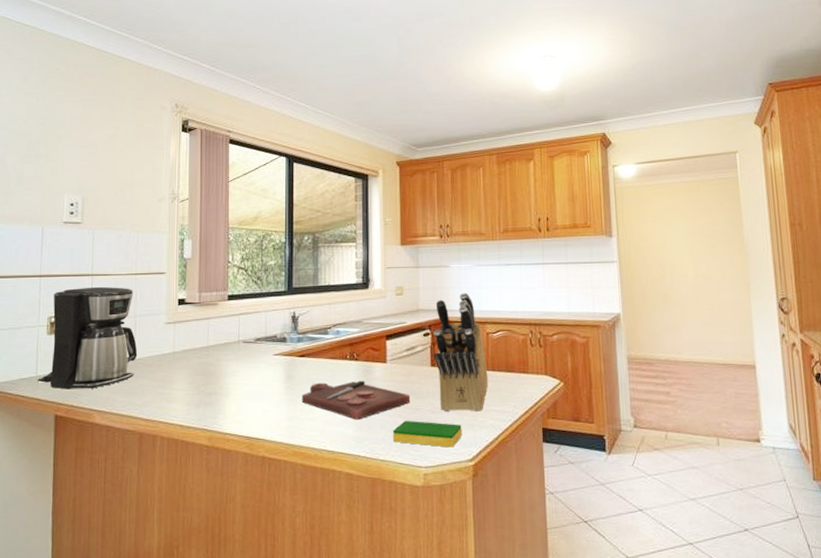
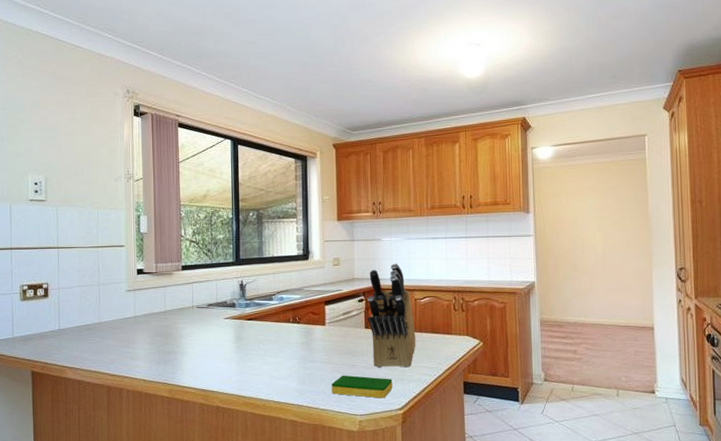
coffee maker: present [38,286,138,390] -> none [14,258,103,349]
cutting board: present [301,380,411,420] -> none [250,340,347,375]

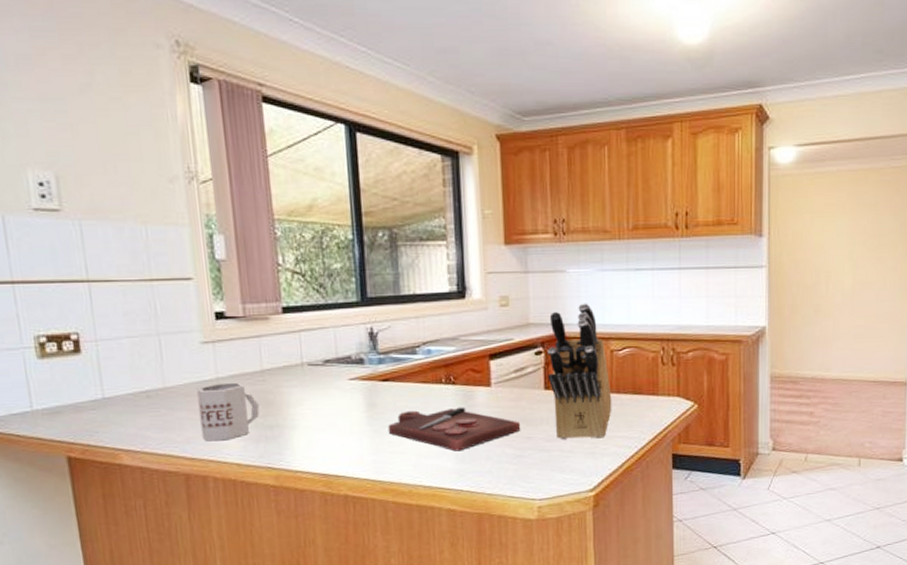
mug: none [121,320,161,363] -> present [197,383,260,442]
cutting board: none [250,340,347,375] -> present [388,407,521,452]
dish sponge: present [332,375,393,399] -> none [501,450,582,478]

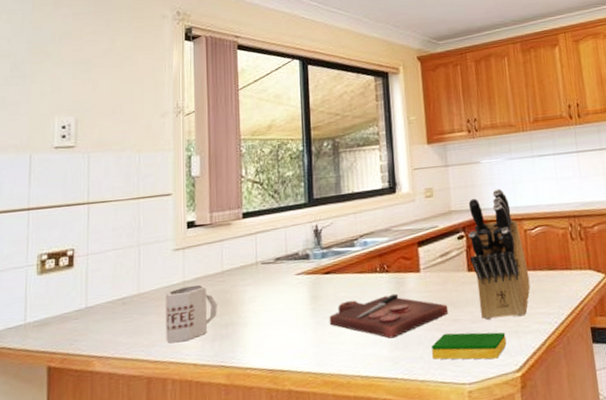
dish sponge: none [501,450,582,478] -> present [432,332,507,360]

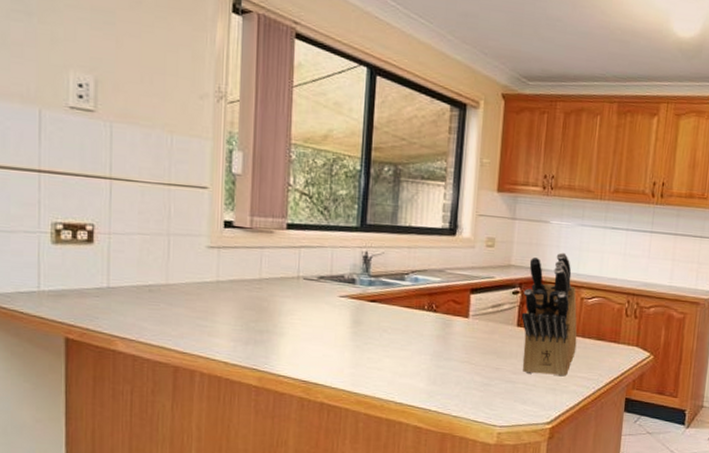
mug: present [166,285,217,344] -> none [196,286,253,339]
cutting board: present [329,293,449,339] -> none [369,331,491,374]
dish sponge: present [432,332,507,360] -> none [468,378,543,409]

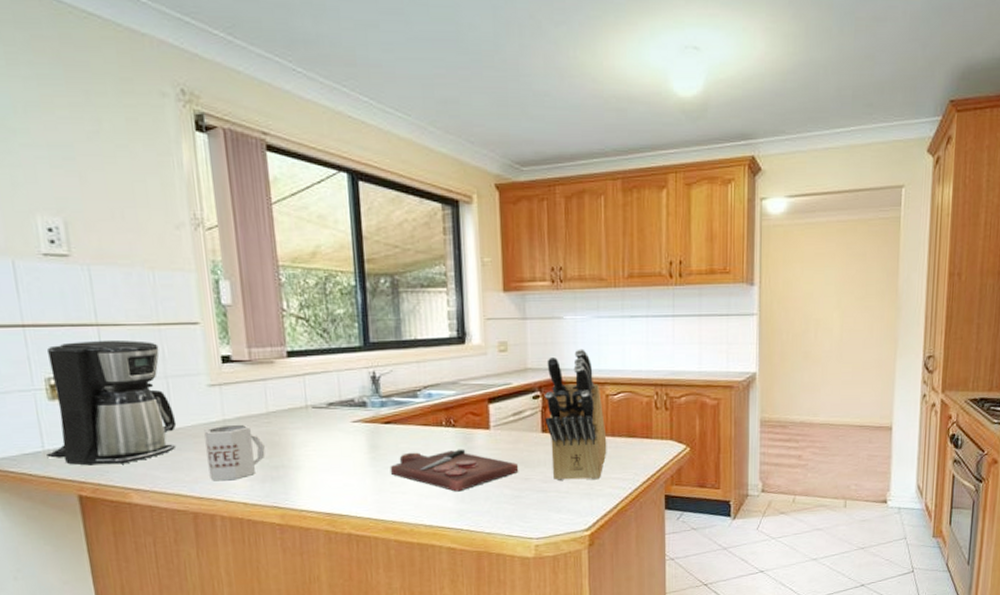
coffee maker: none [41,191,172,313] -> present [46,339,177,466]
mug: none [196,286,253,339] -> present [204,425,266,481]
cutting board: none [369,331,491,374] -> present [390,449,519,492]

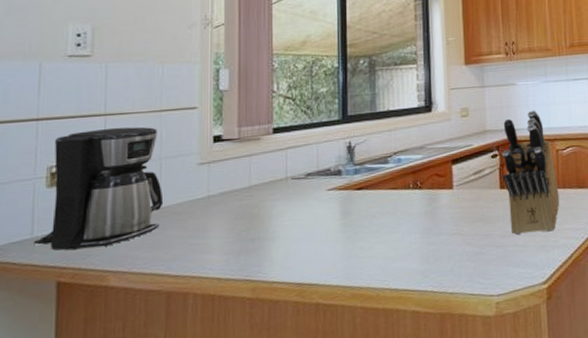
mug: present [204,425,266,481] -> none [188,200,244,258]
cutting board: present [390,449,519,492] -> none [360,209,480,253]

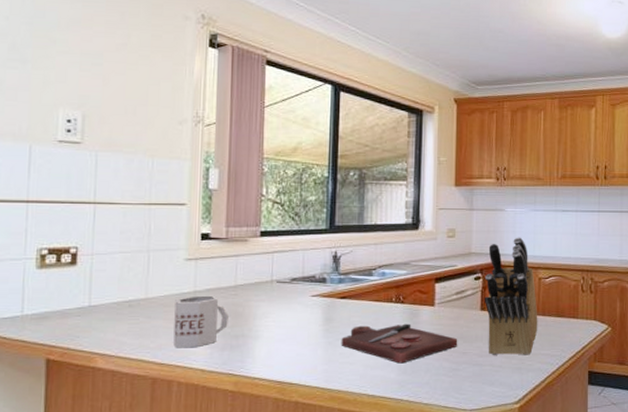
coffee maker: present [34,126,164,251] -> none [24,216,151,331]
mug: none [188,200,244,258] -> present [173,296,229,348]
cutting board: none [360,209,480,253] -> present [341,323,458,364]

